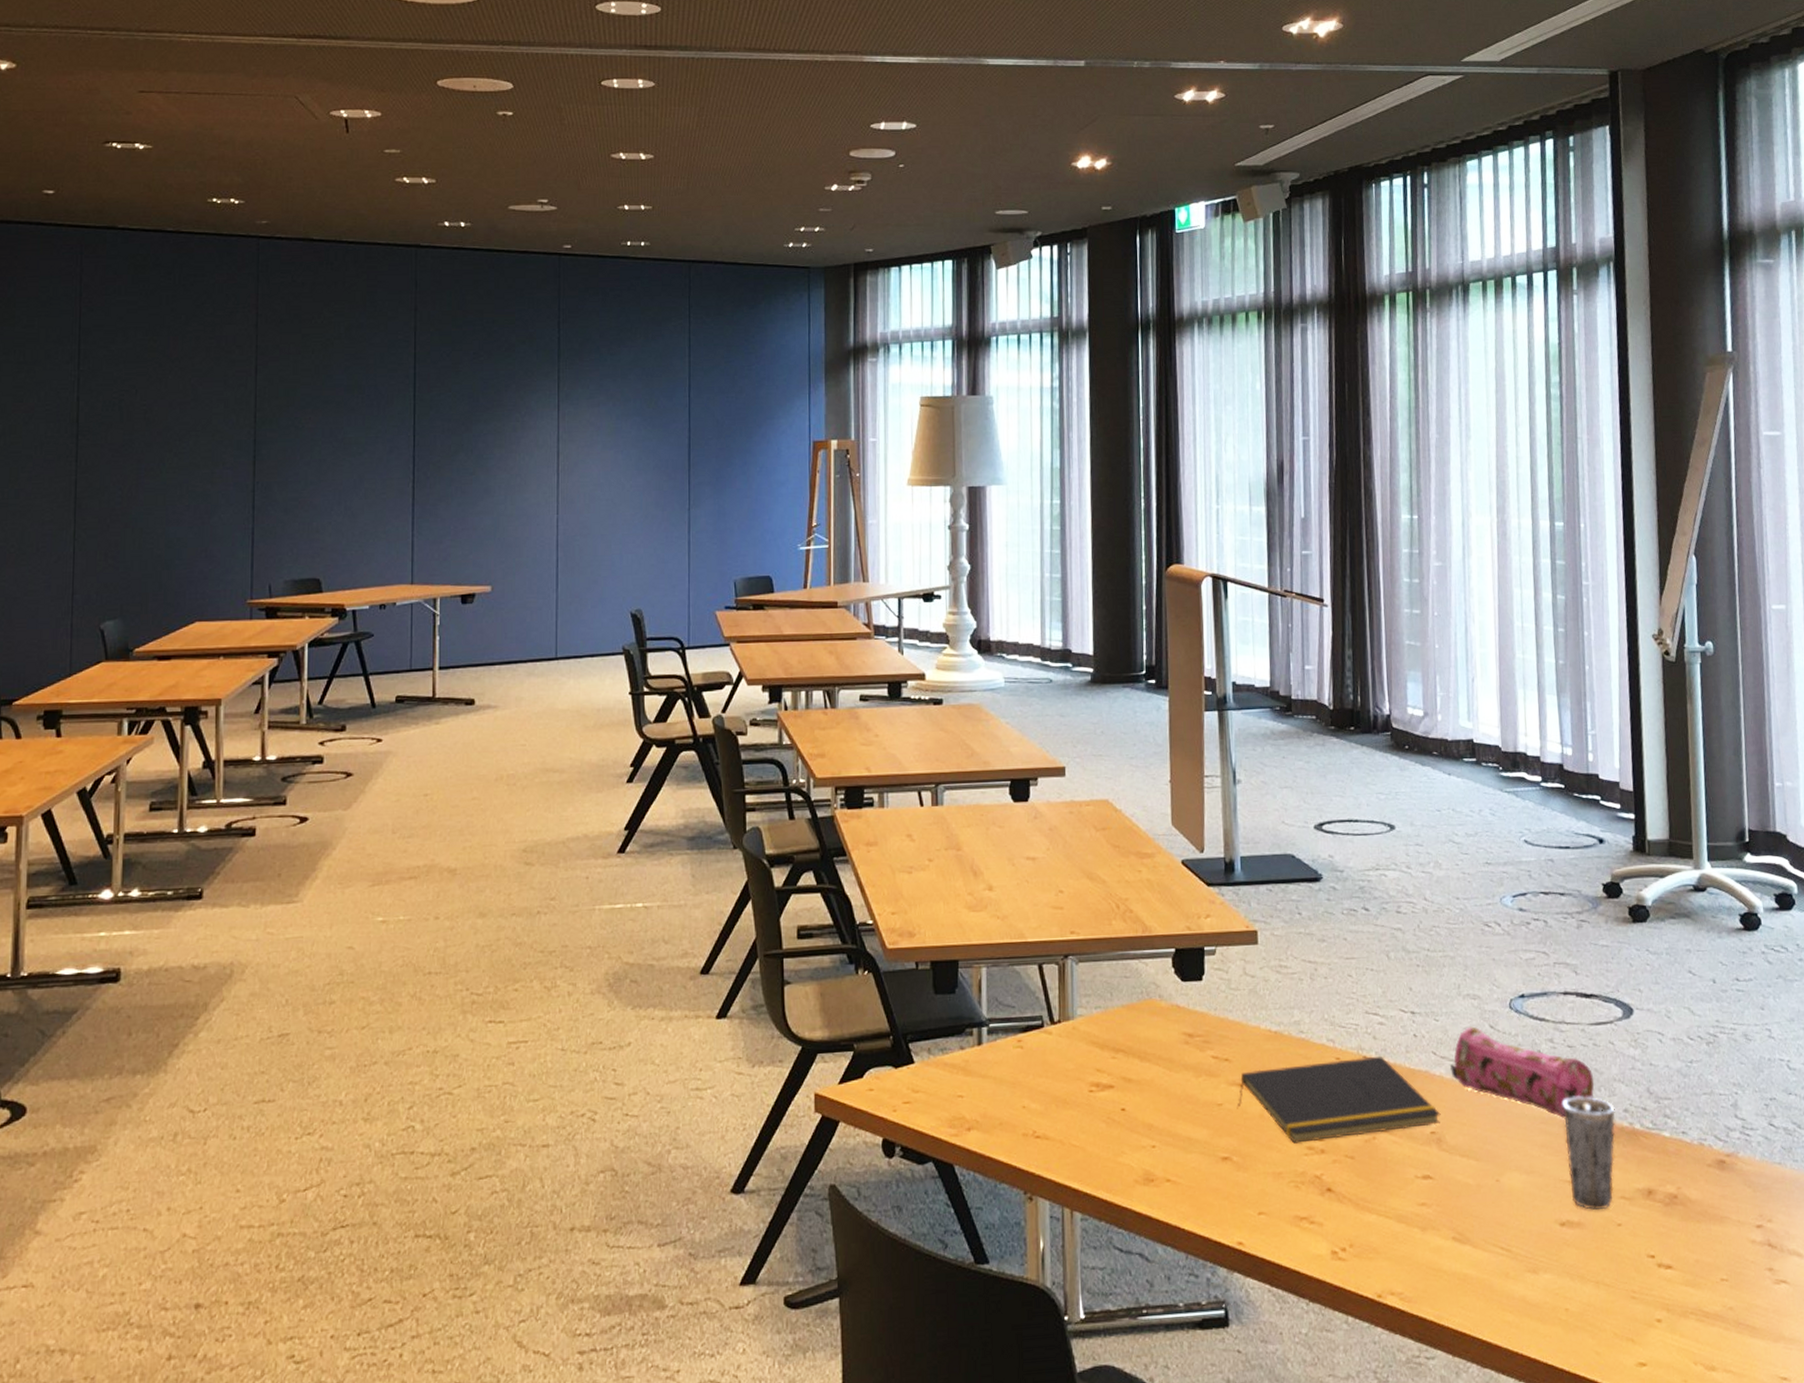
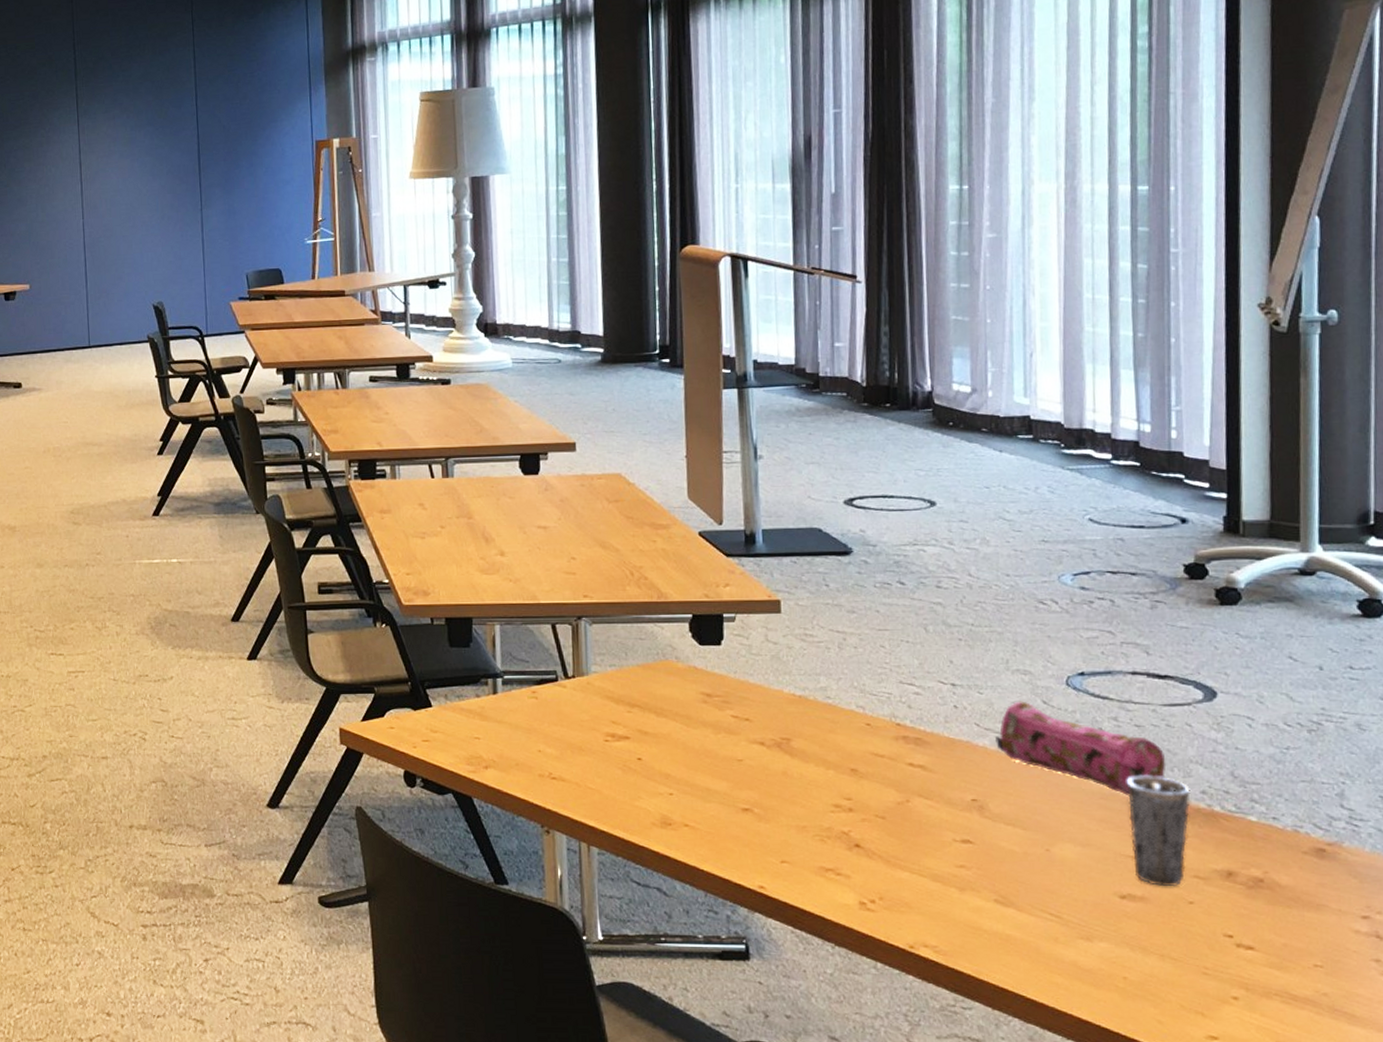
notepad: present [1238,1055,1441,1144] -> none [759,724,984,801]

